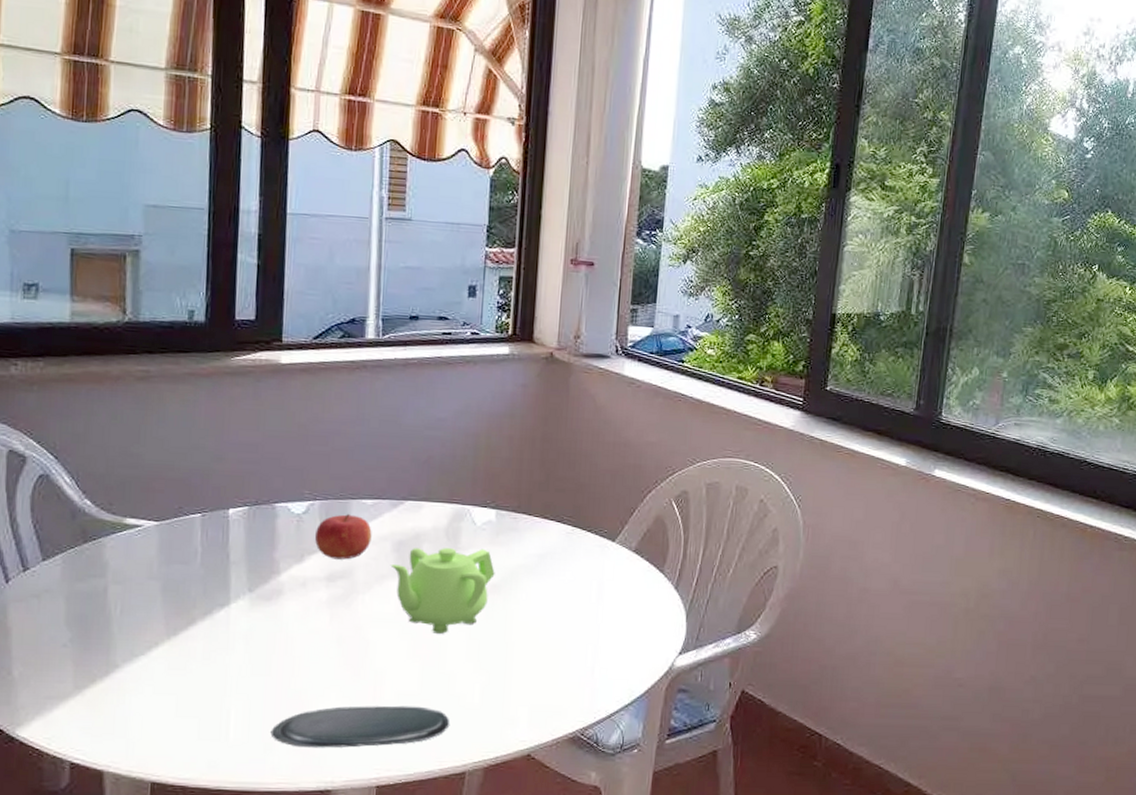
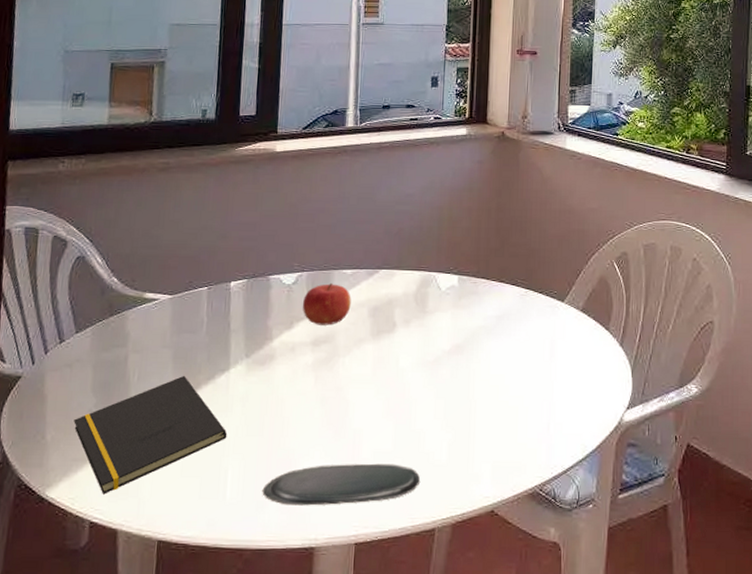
notepad: none [45,610,229,735] -> present [74,376,227,495]
teapot: present [390,548,495,634] -> none [367,312,458,393]

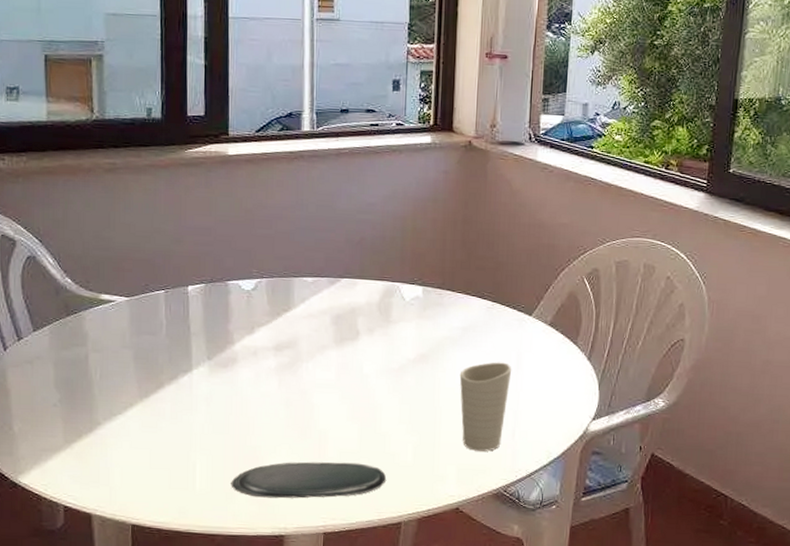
notepad: present [74,376,227,495] -> none [39,376,193,482]
fruit: present [302,282,351,326] -> none [263,289,313,332]
cup: none [494,351,546,447] -> present [459,362,512,452]

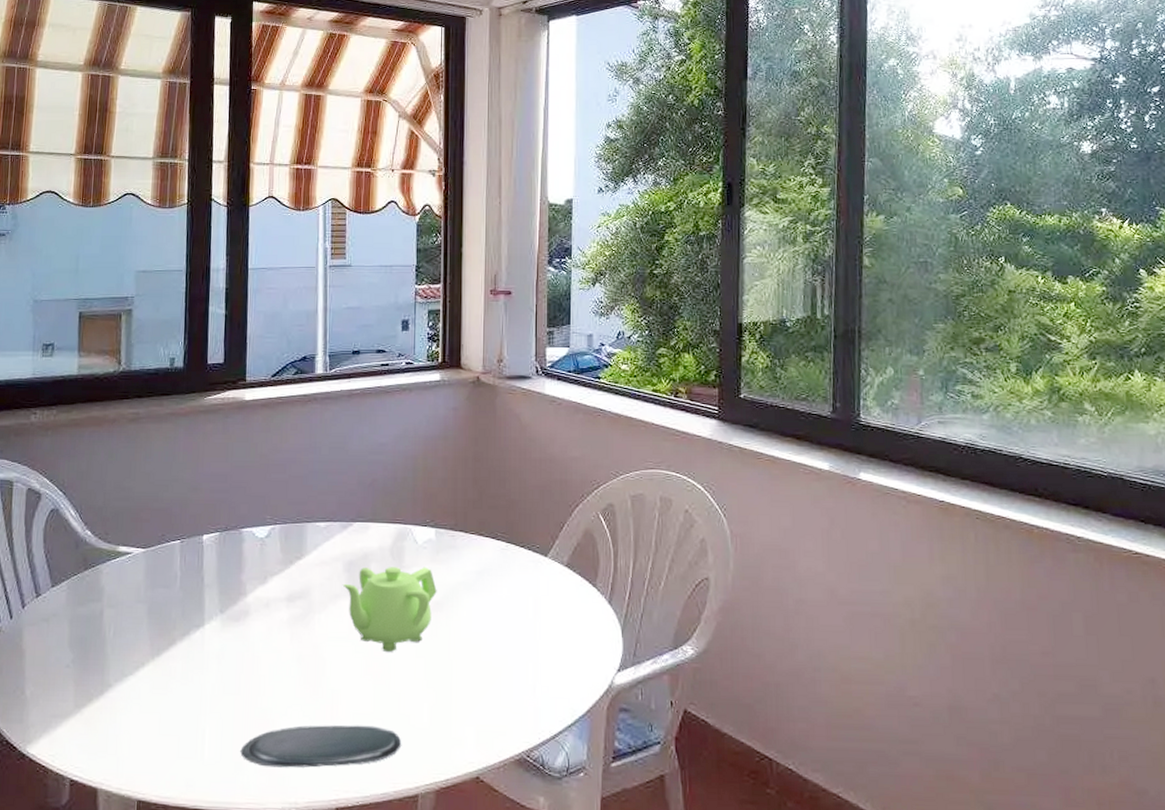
teapot: none [329,321,423,399] -> present [342,566,437,652]
cup: present [459,362,512,452] -> none [475,608,530,710]

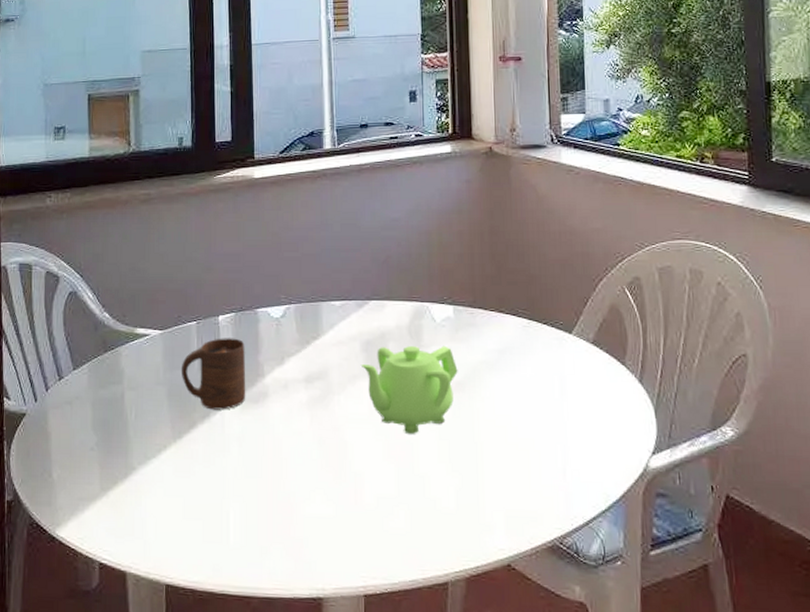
cup: none [162,557,228,628] -> present [181,338,246,410]
oval tray: present [240,725,402,768] -> none [265,509,429,553]

